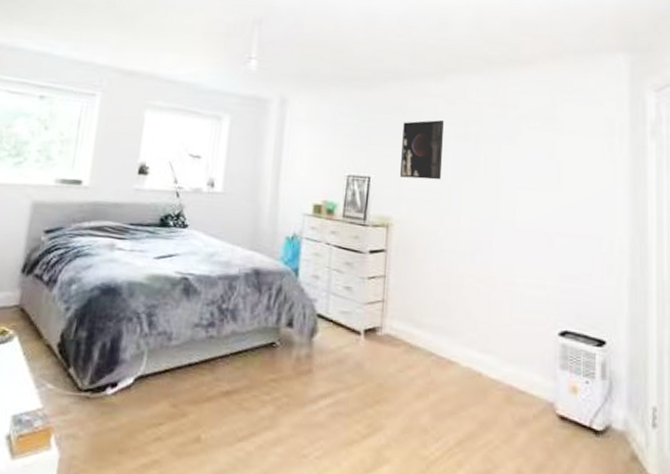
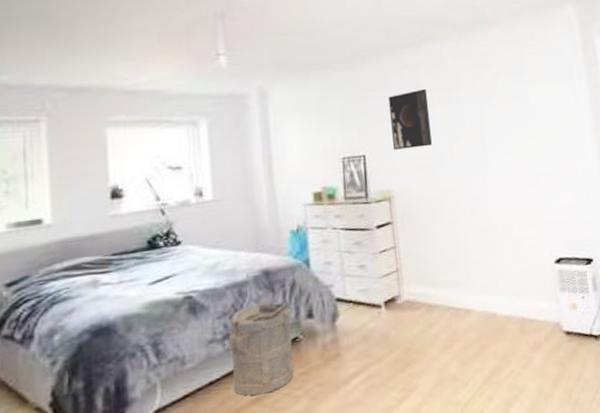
laundry hamper: none [208,298,274,390] -> present [228,300,294,396]

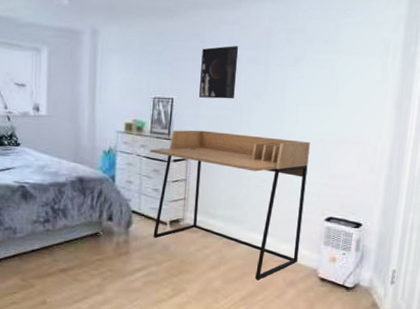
laundry hamper: present [228,300,294,396] -> none [48,200,97,268]
desk: none [347,178,538,353] -> present [150,130,310,281]

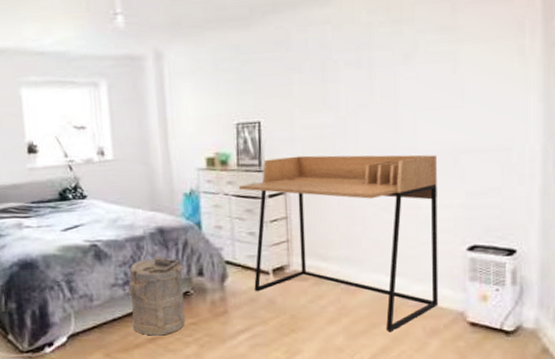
laundry hamper: none [48,200,97,268] -> present [128,255,185,336]
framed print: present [199,46,239,99] -> none [289,50,334,117]

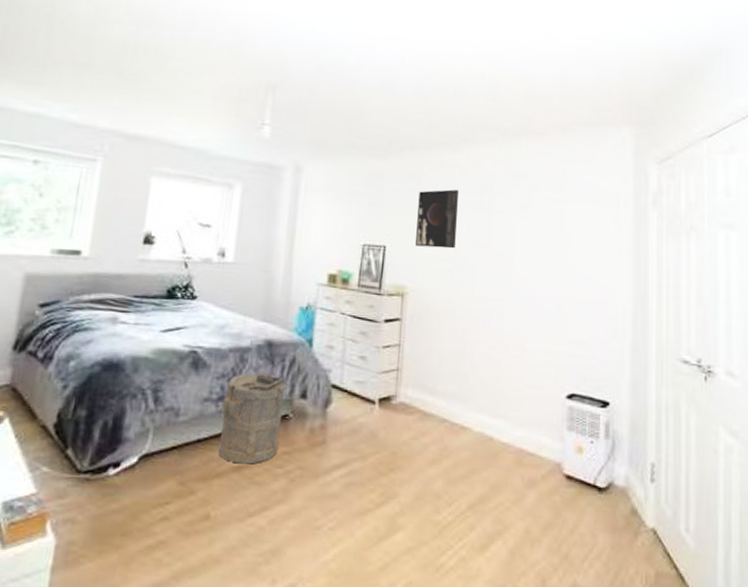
desk: present [239,155,439,332] -> none [357,283,543,480]
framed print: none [289,50,334,117] -> present [415,189,460,249]

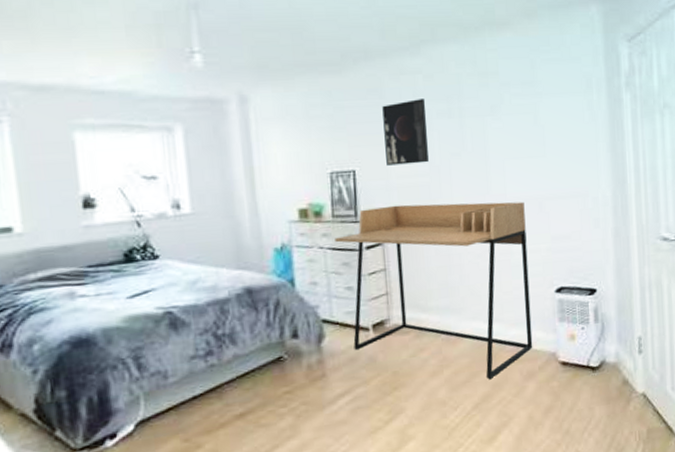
laundry hamper: present [218,371,287,464] -> none [211,319,279,412]
desk: none [357,283,543,480] -> present [335,201,533,380]

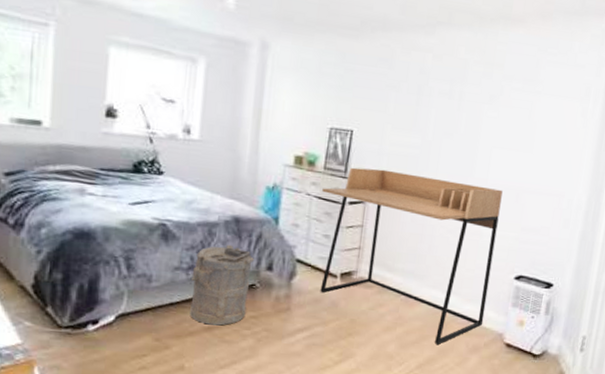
laundry hamper: none [211,319,279,412] -> present [190,244,254,326]
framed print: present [382,99,429,166] -> none [383,75,431,137]

